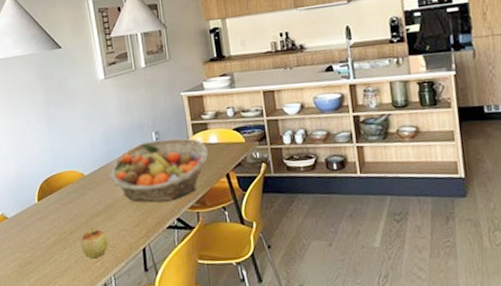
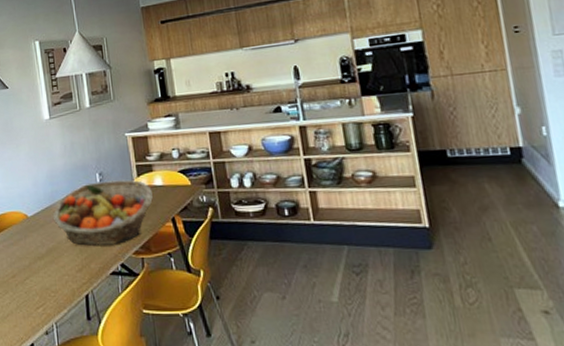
apple: present [80,228,108,259] -> none [22,272,50,305]

